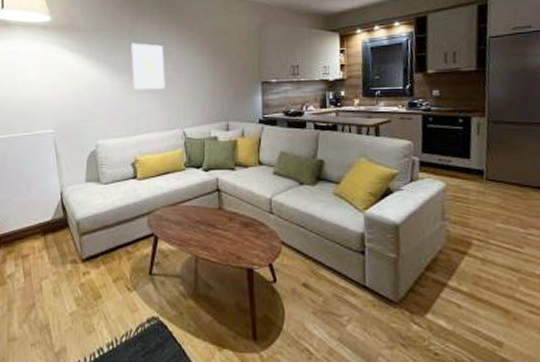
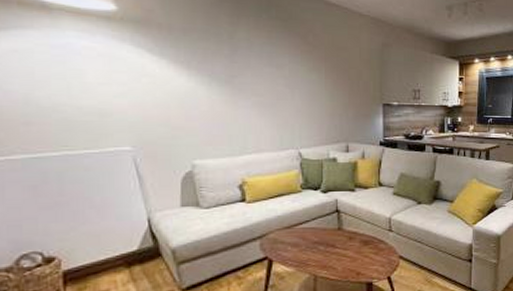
wall art: present [131,43,165,90] -> none [232,50,276,106]

